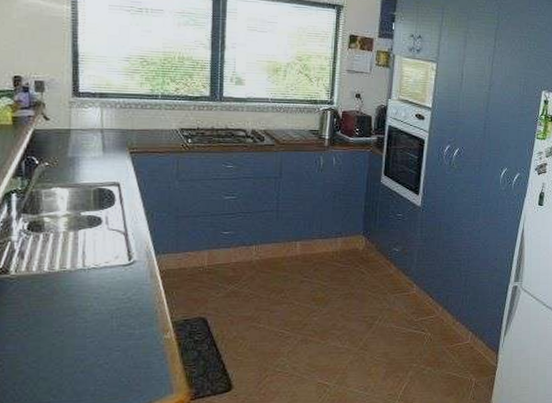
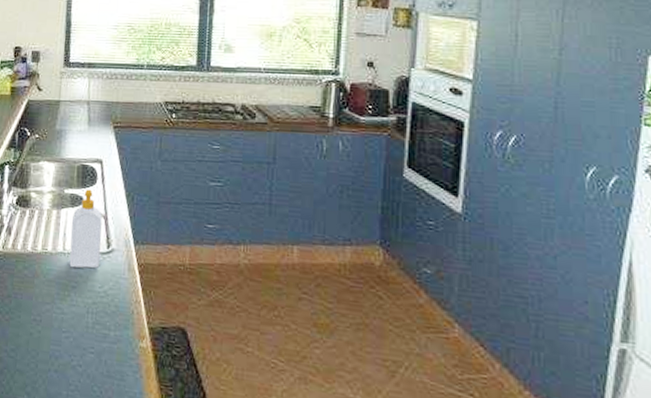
soap bottle: none [90,210,122,282] -> present [69,189,102,269]

